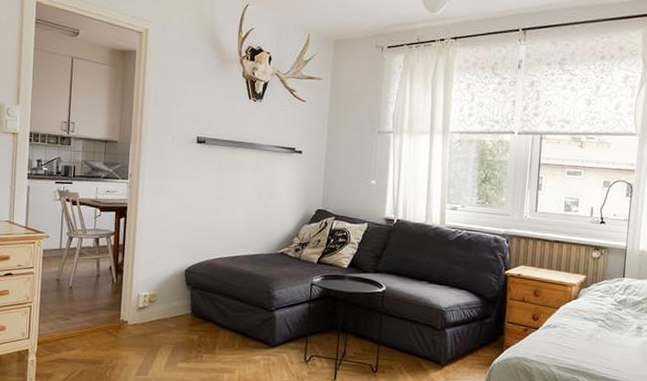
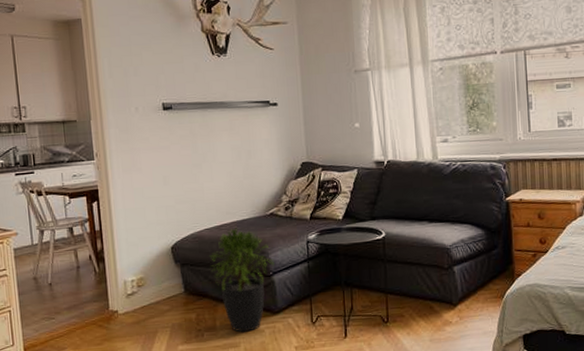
potted plant: none [218,261,278,360] -> present [209,228,275,332]

